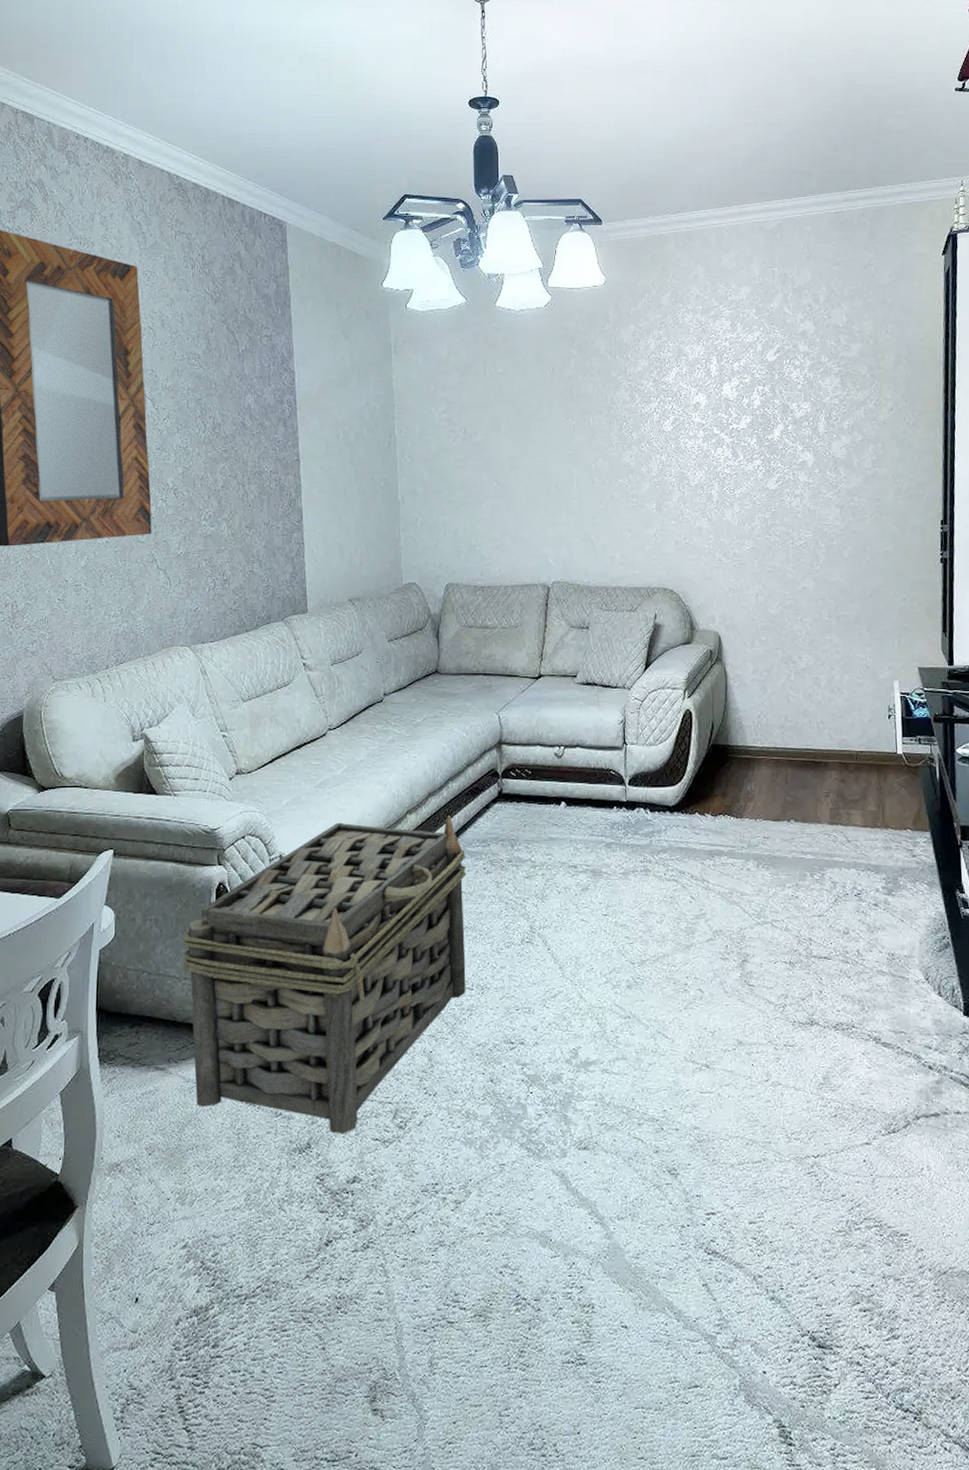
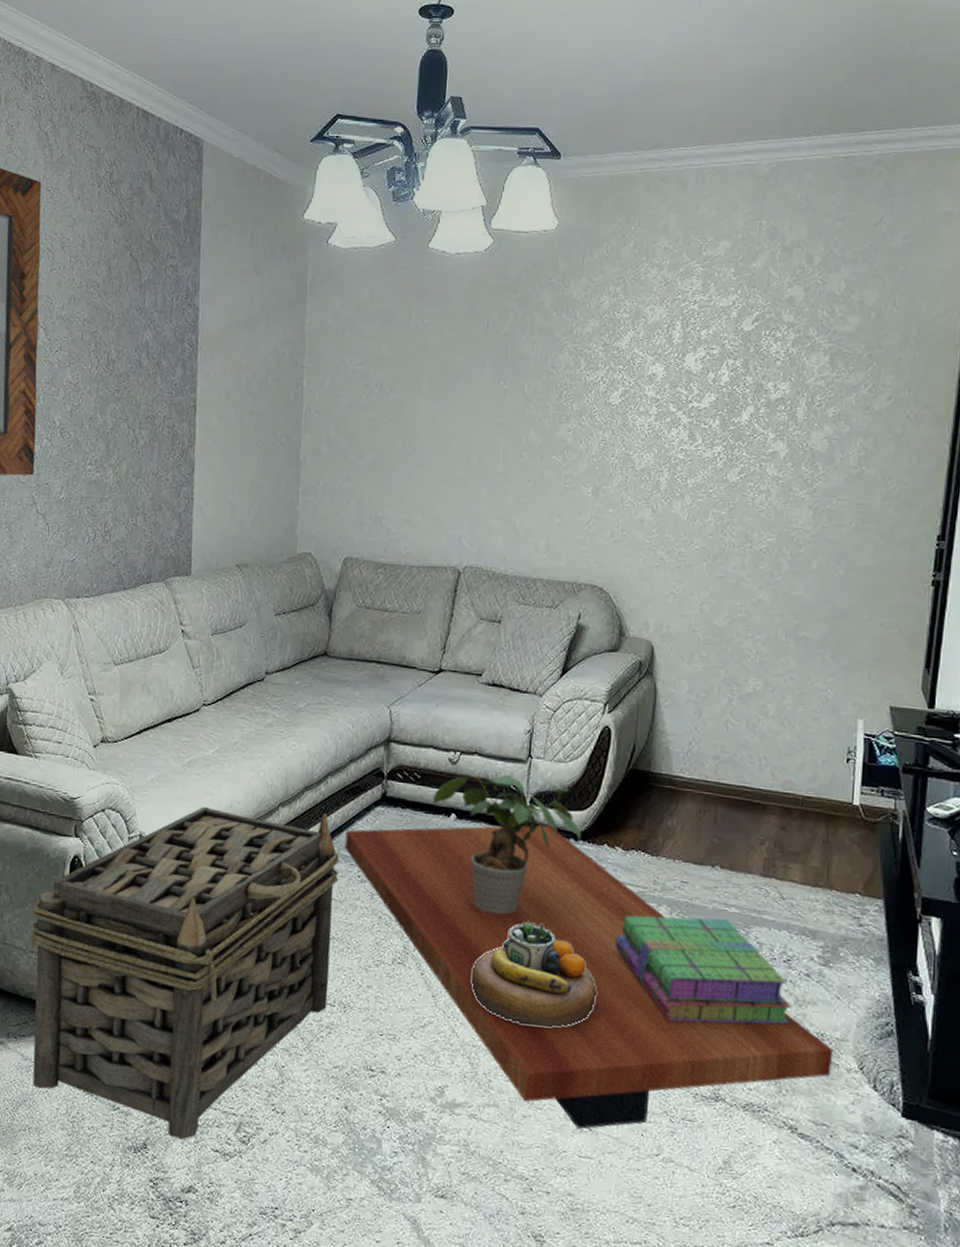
coffee table: none [469,802,903,1068] -> present [344,825,834,1129]
potted plant: none [544,761,676,887] -> present [433,774,582,915]
decorative bowl: none [592,889,702,982] -> present [471,921,597,1028]
stack of books: none [714,865,866,962] -> present [616,915,792,1025]

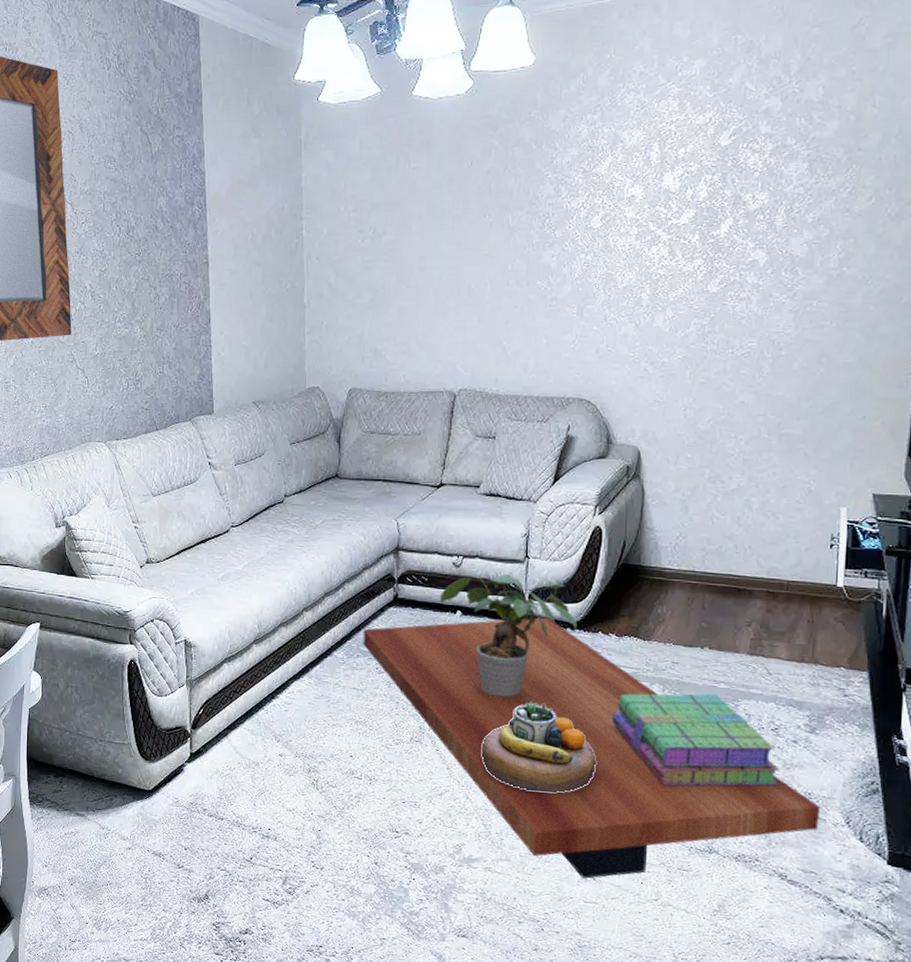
basket: present [30,806,340,1140] -> none [99,614,359,892]

